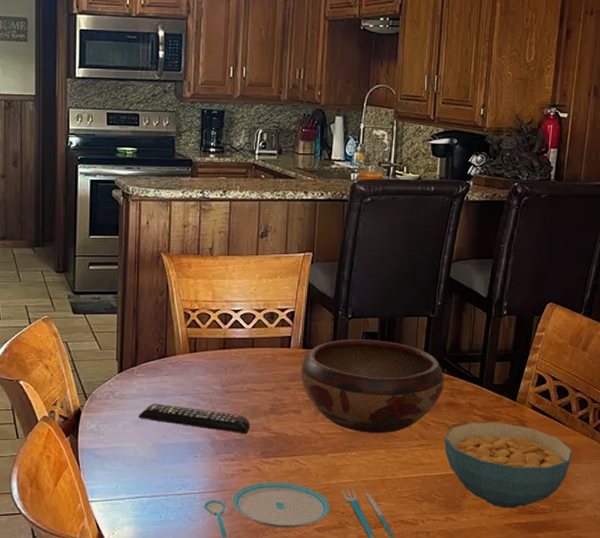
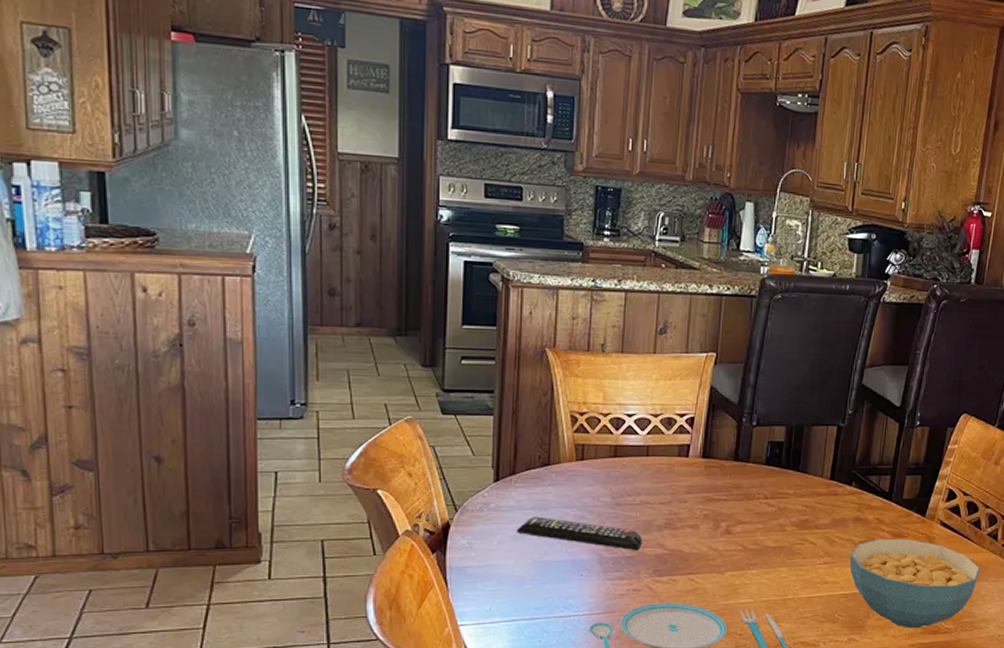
decorative bowl: present [301,339,445,433] -> none [699,449,853,550]

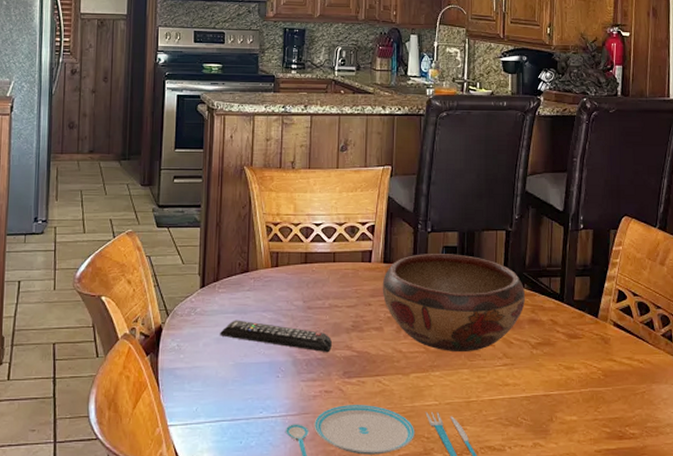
decorative bowl: none [699,449,853,550] -> present [382,254,526,351]
cereal bowl: present [850,538,981,628] -> none [528,340,659,433]

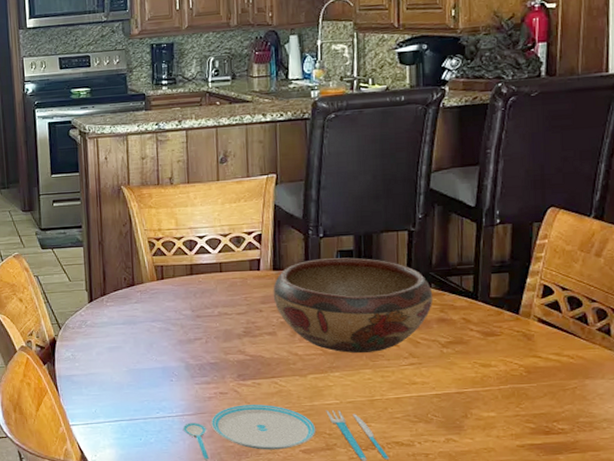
remote control: present [220,320,333,353] -> none [111,330,225,358]

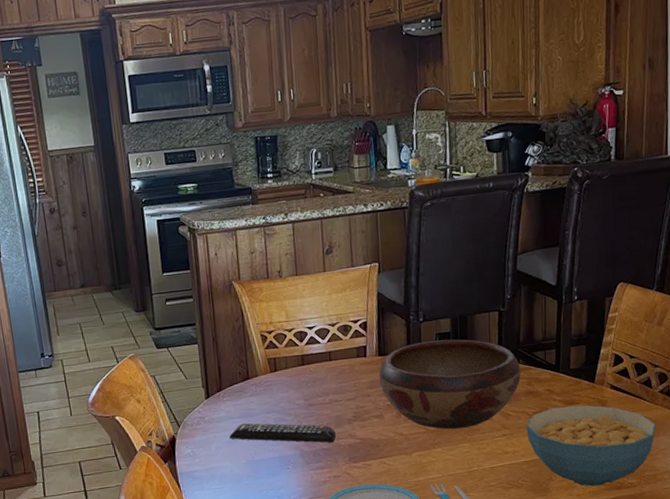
remote control: none [111,330,225,358] -> present [229,423,337,443]
cereal bowl: none [438,337,594,429] -> present [526,405,657,487]

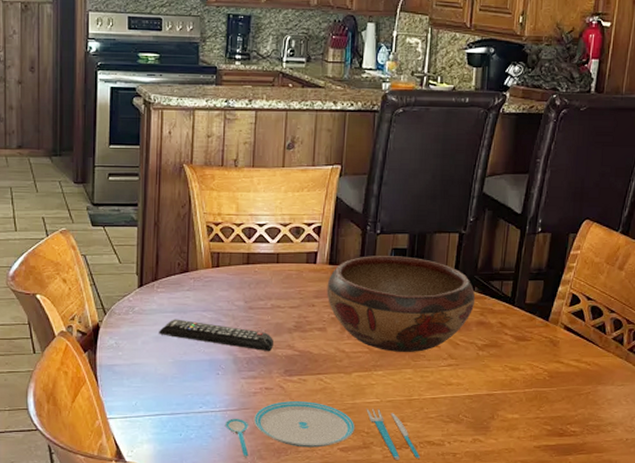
cereal bowl: present [526,405,657,487] -> none [473,342,606,430]

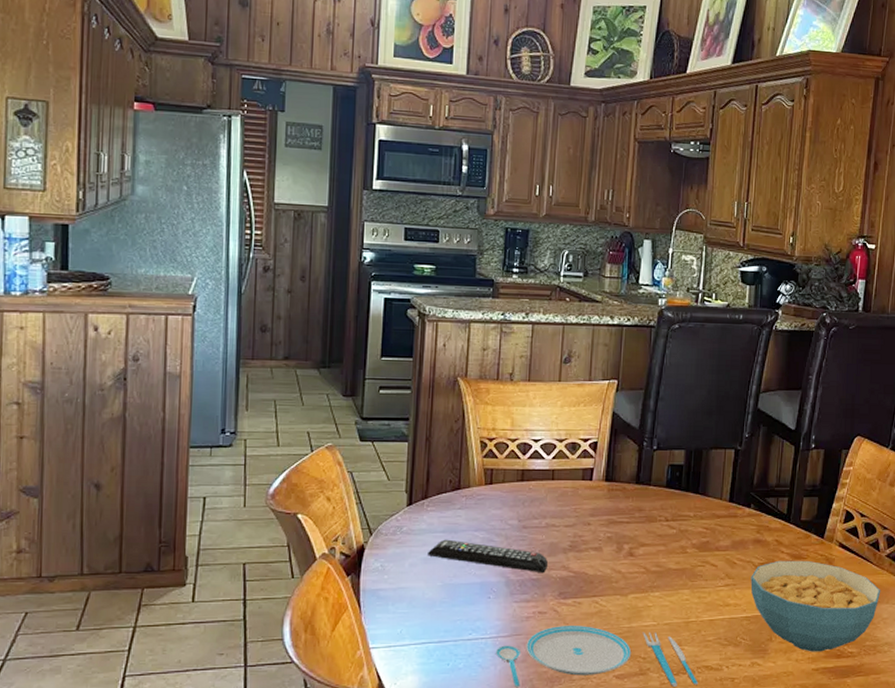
decorative bowl: present [327,256,476,352] -> none [603,472,752,572]
cereal bowl: none [473,342,606,430] -> present [750,560,881,652]

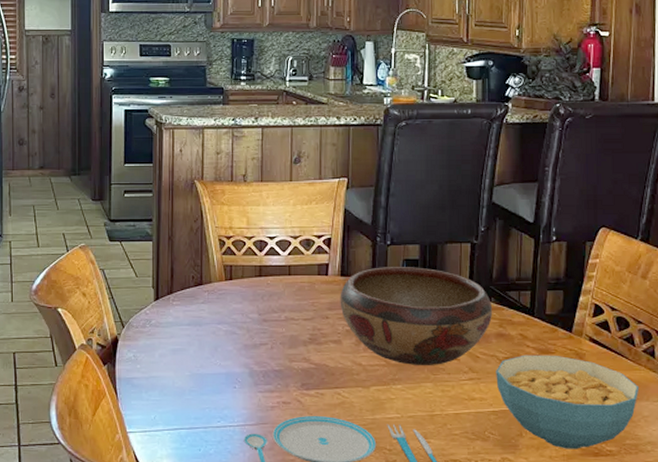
remote control: present [428,539,549,574] -> none [176,332,290,365]
decorative bowl: none [603,472,752,572] -> present [340,267,493,365]

